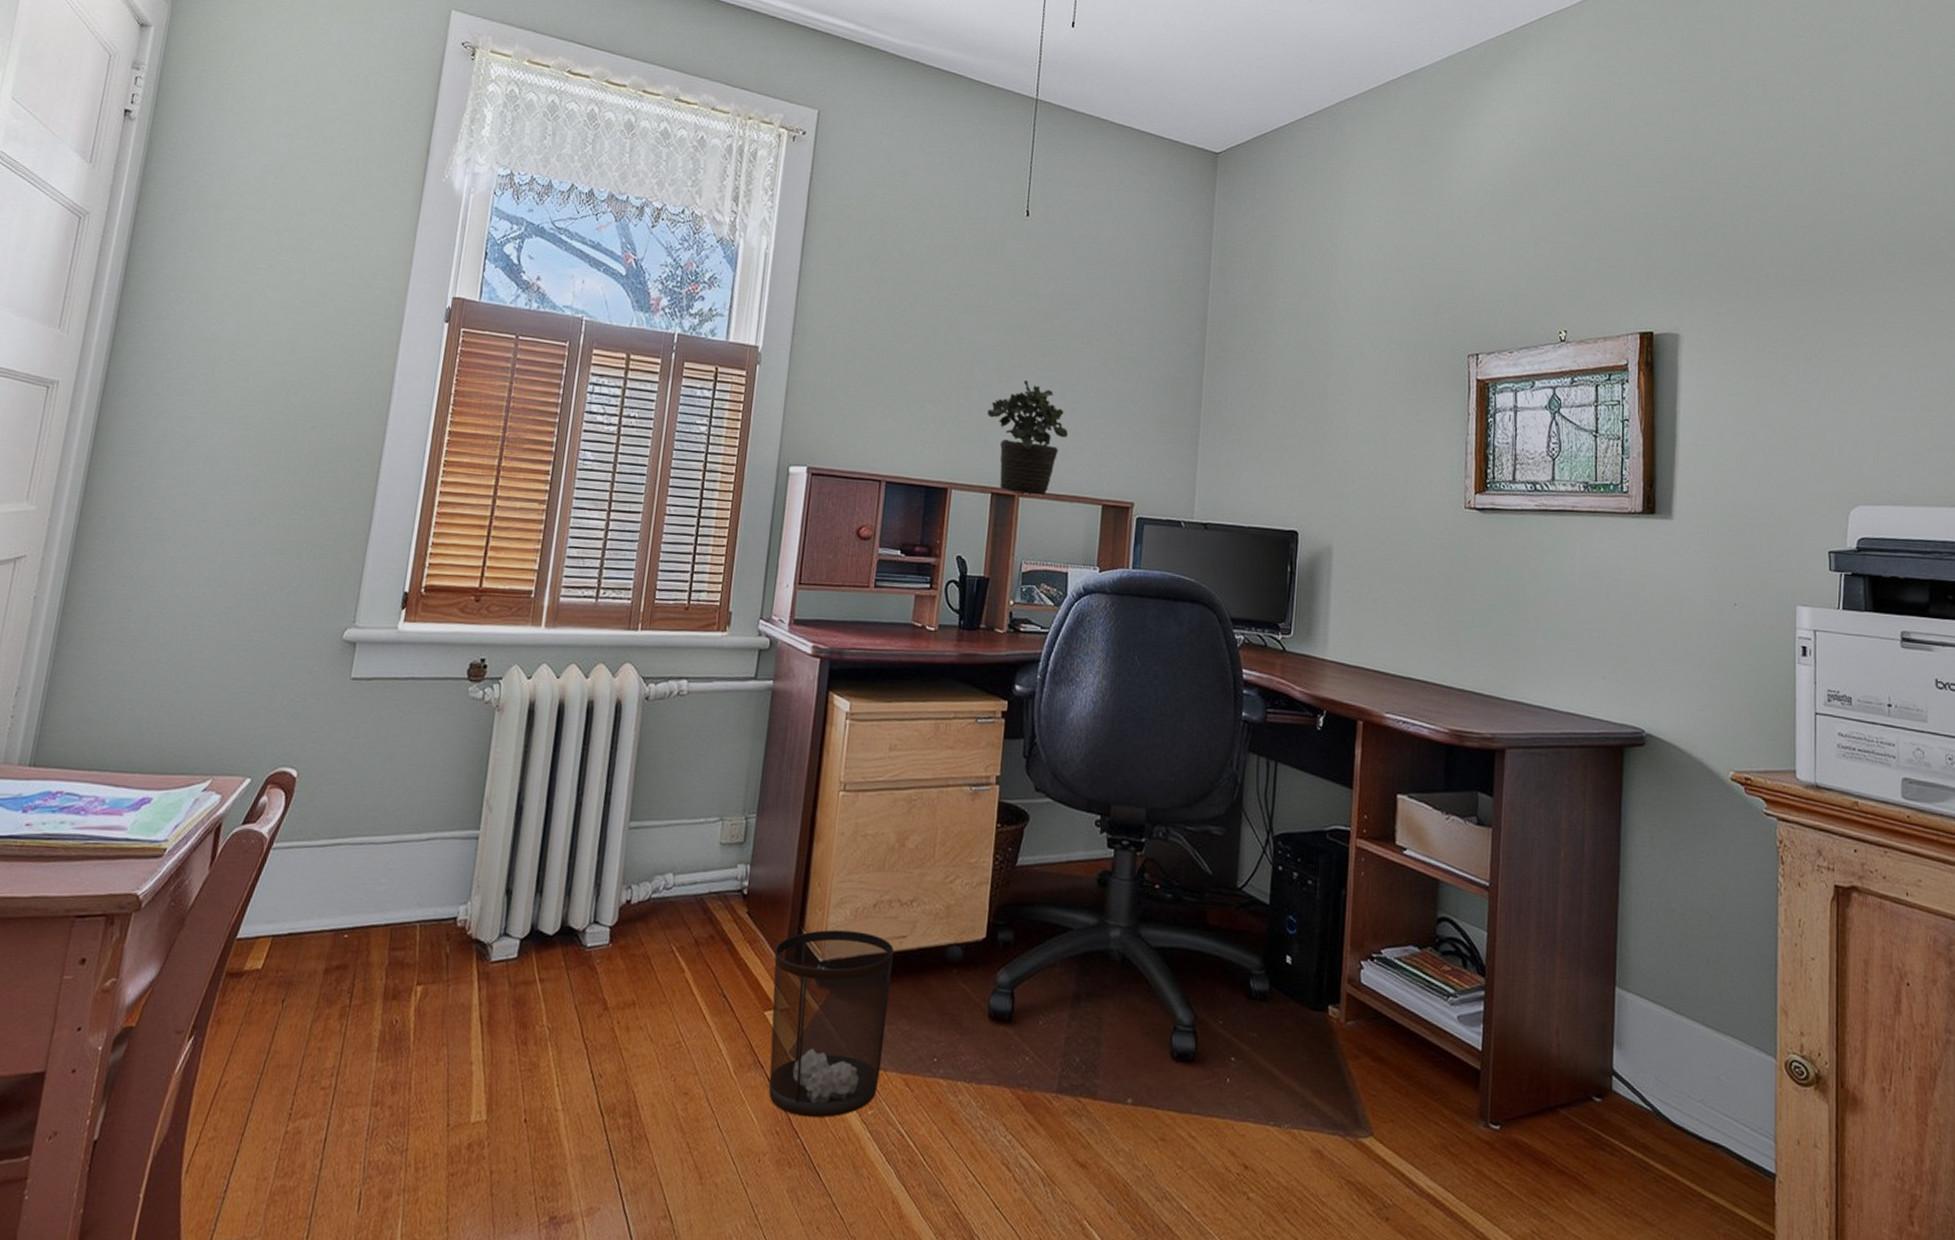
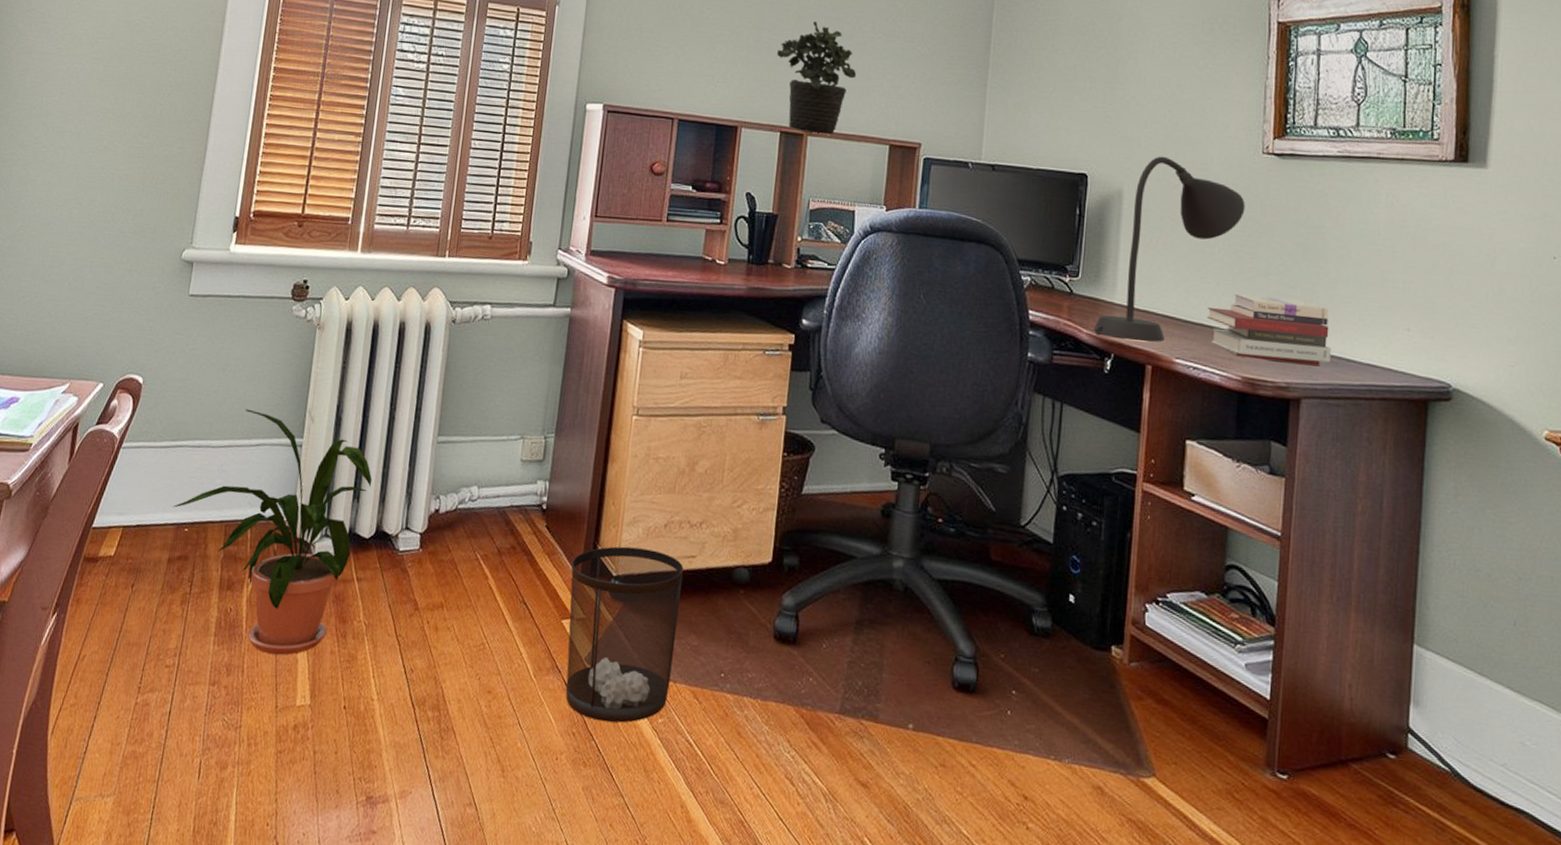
house plant: none [329,800,557,1068] -> present [172,408,373,655]
desk lamp: none [1306,512,1449,698] -> present [1093,156,1245,342]
books: none [1415,646,1533,717] -> present [1207,293,1331,367]

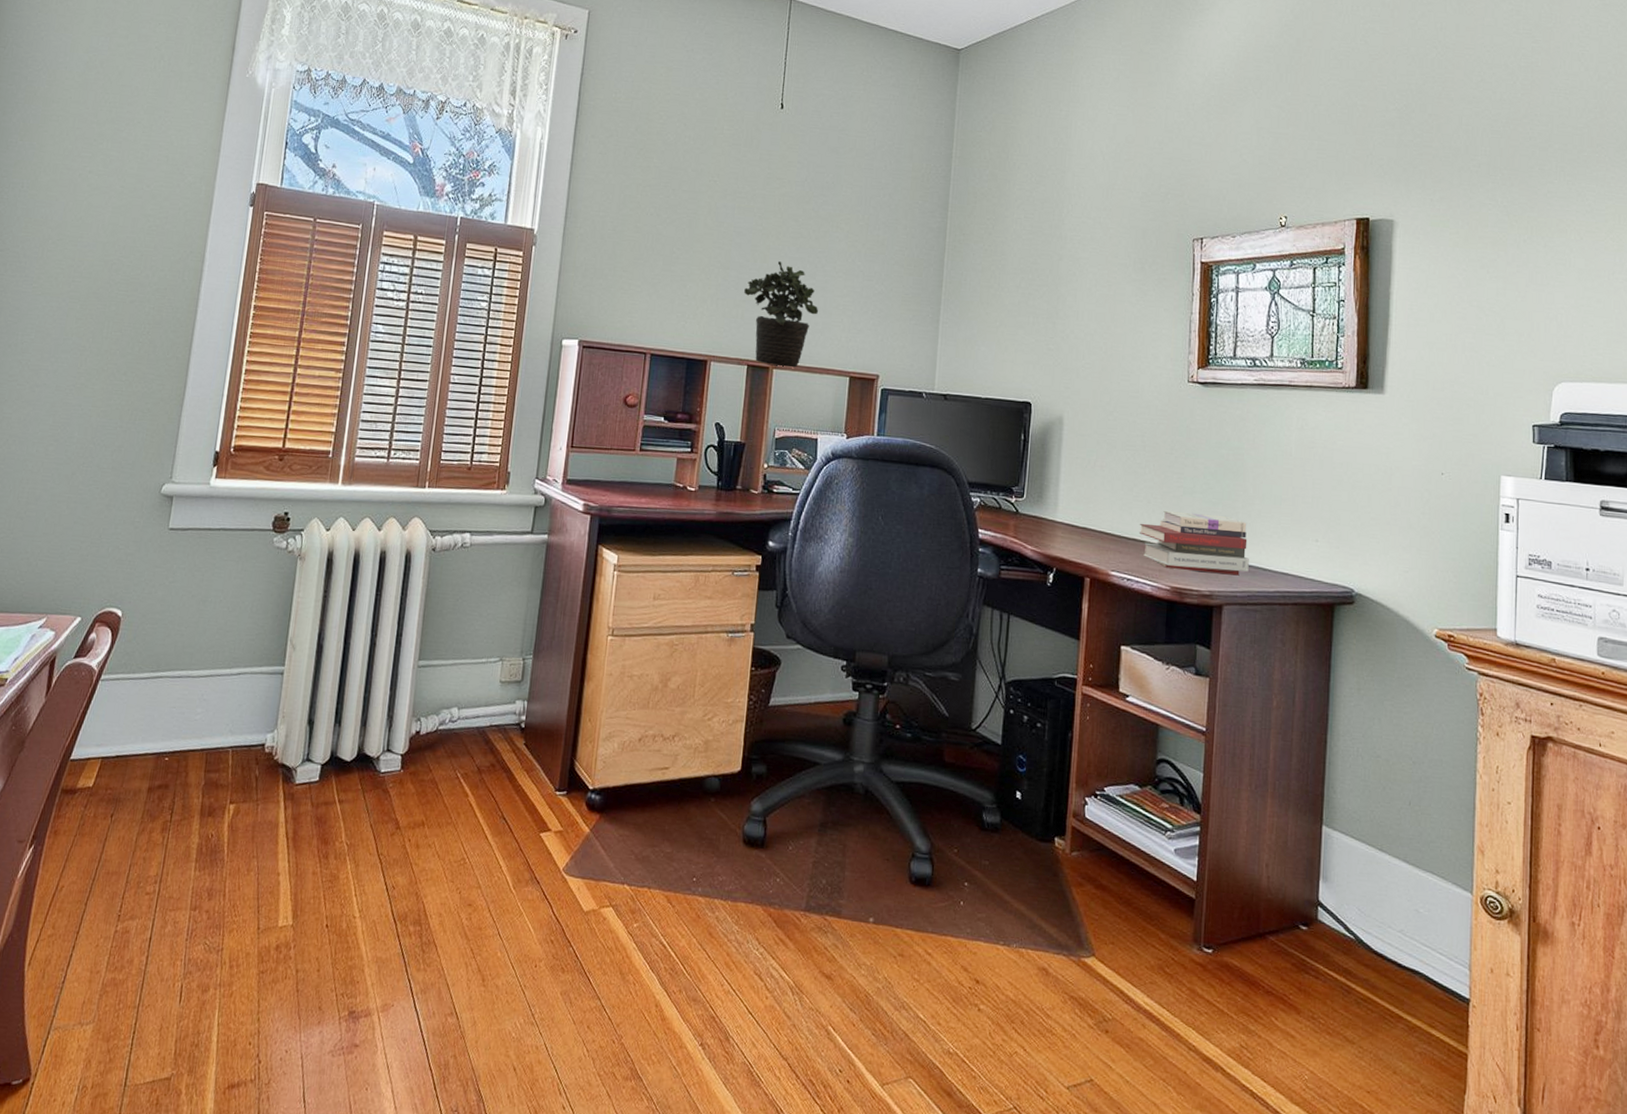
house plant: present [172,408,373,655] -> none [152,638,354,878]
waste bin: present [565,546,684,723] -> none [544,760,658,929]
desk lamp: present [1093,156,1245,342] -> none [1037,385,1173,557]

